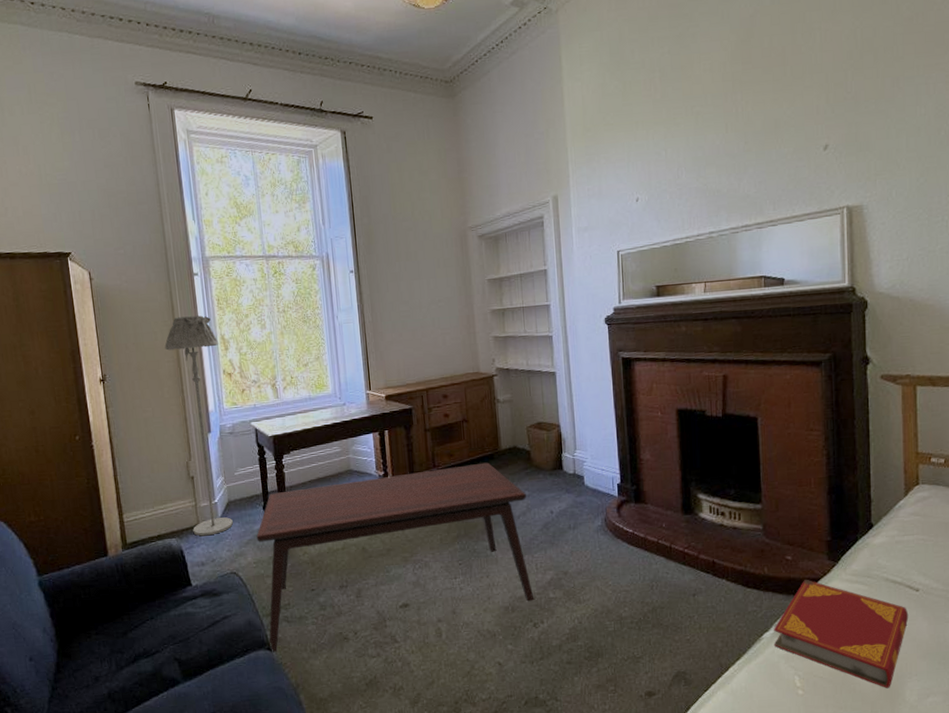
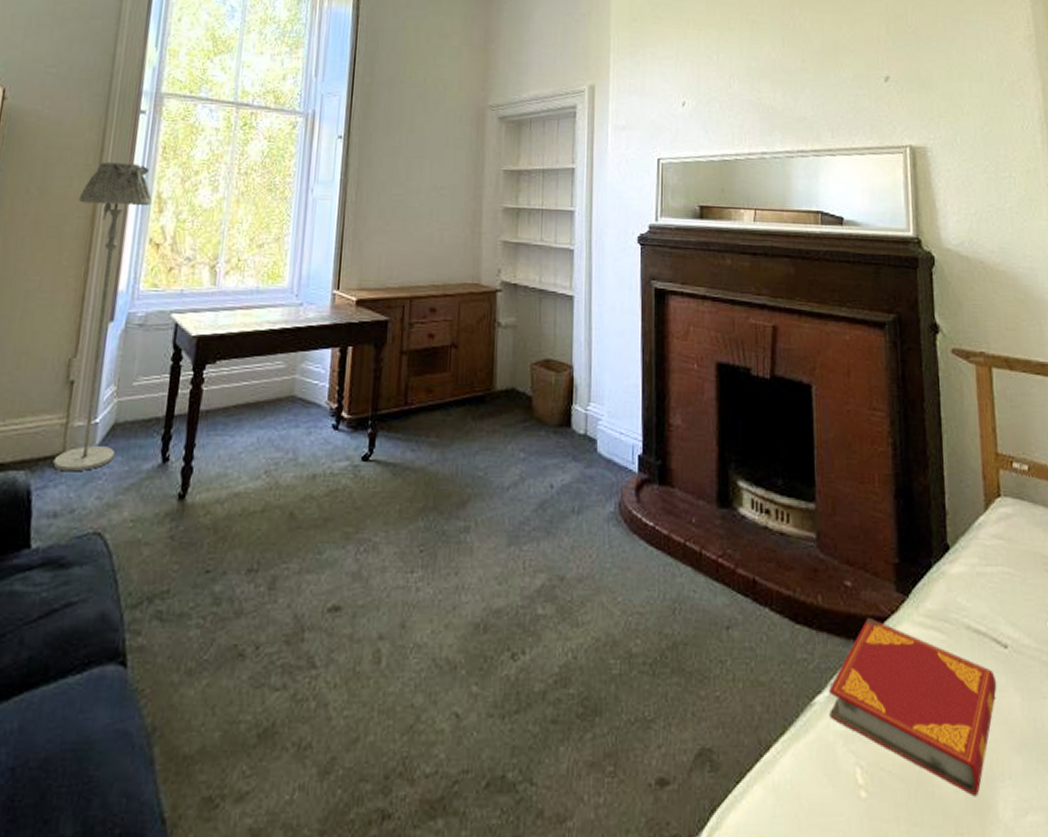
coffee table: present [256,462,535,653] -> none [124,406,522,670]

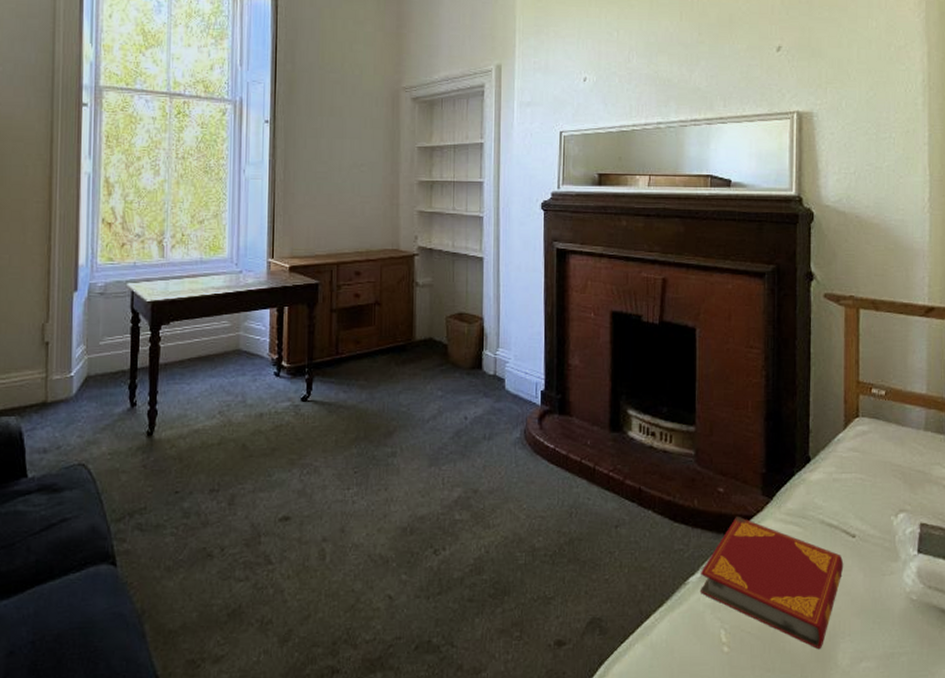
floor lamp: present [53,162,153,472] -> none [35,152,102,416]

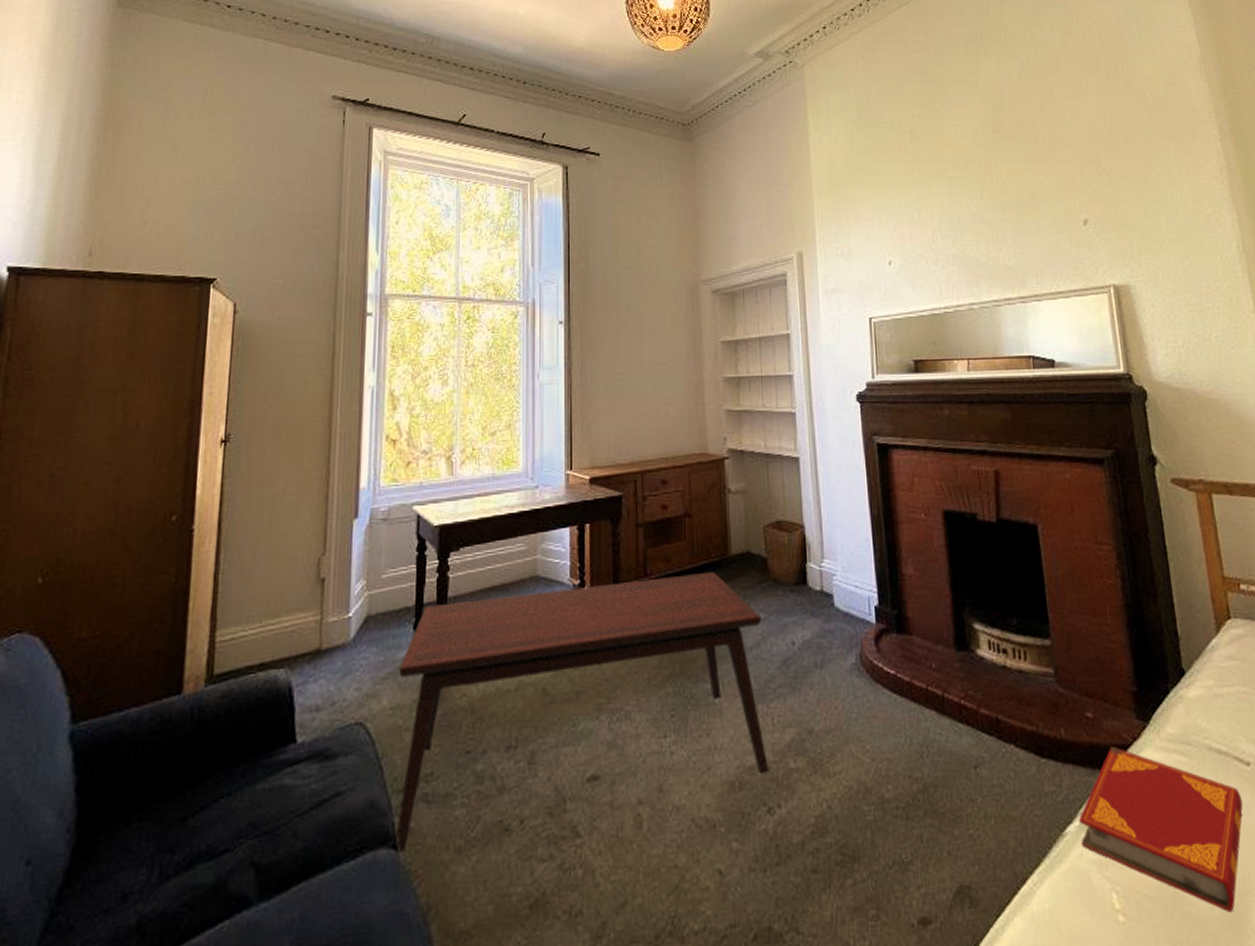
coffee table: none [114,354,440,568] -> present [395,571,769,853]

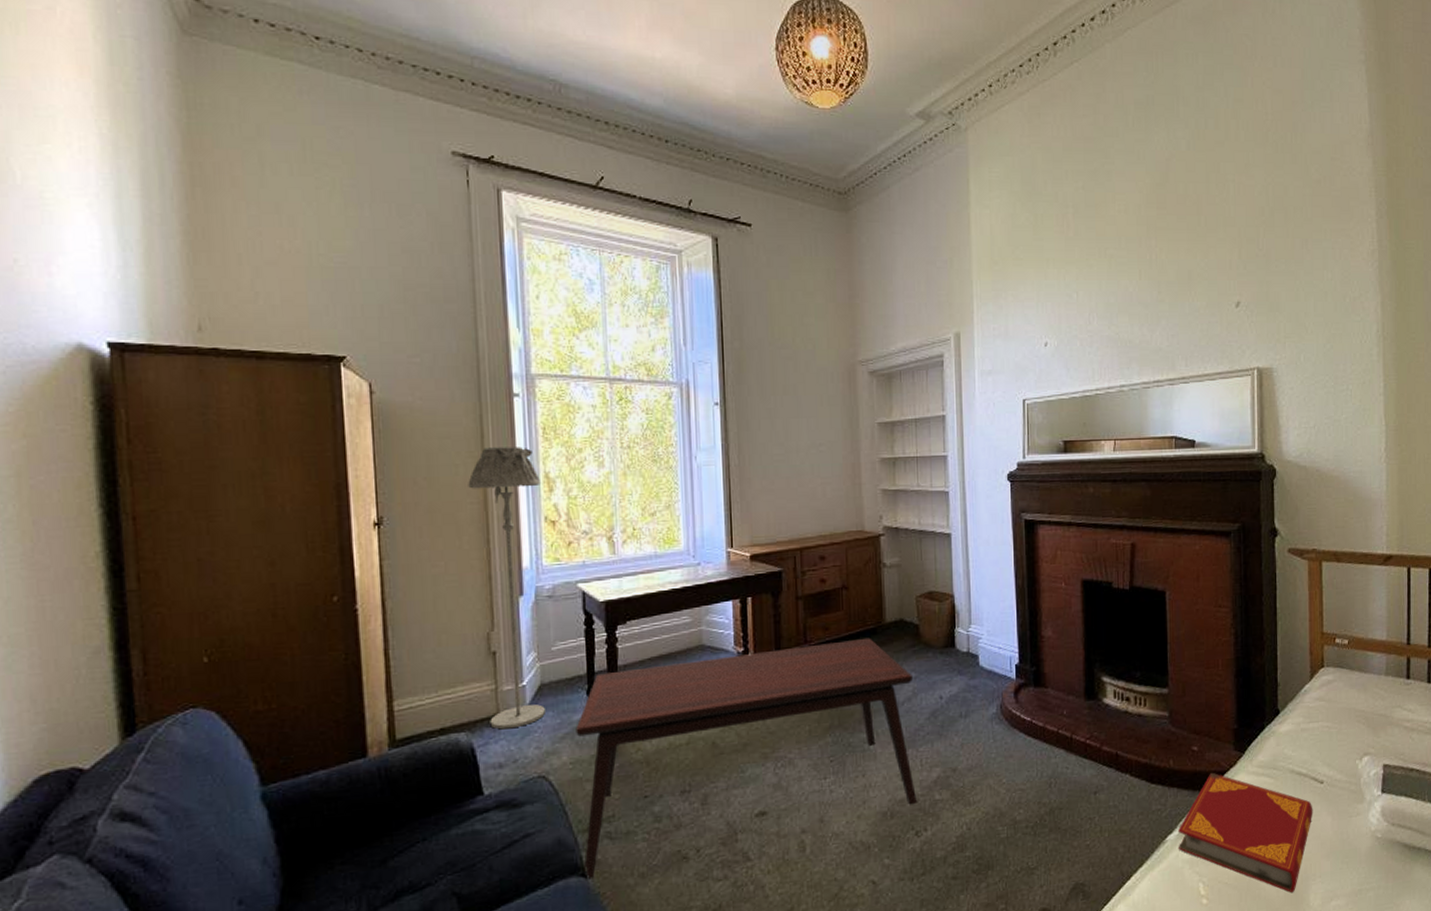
floor lamp: none [311,365,386,667] -> present [468,447,547,730]

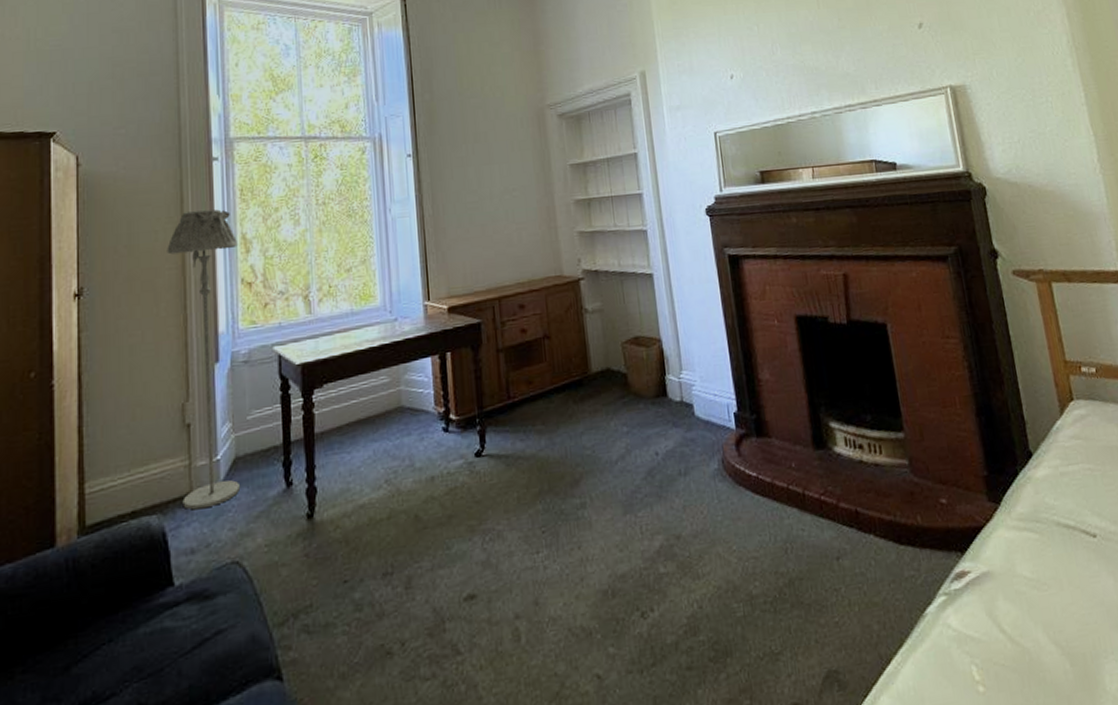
coffee table: present [575,638,918,880] -> none [271,390,641,684]
hardback book: present [1177,772,1313,893] -> none [937,528,1091,675]

